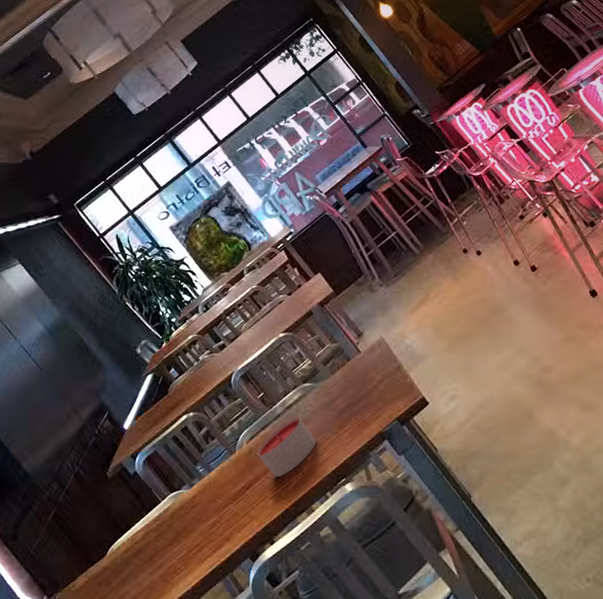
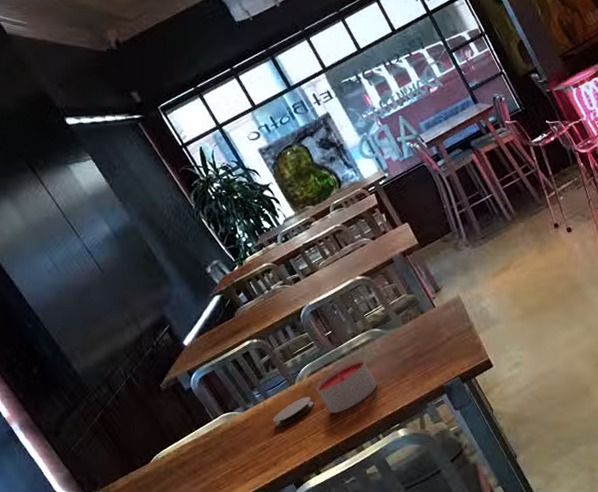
coaster: none [219,463,258,500] -> present [272,397,314,427]

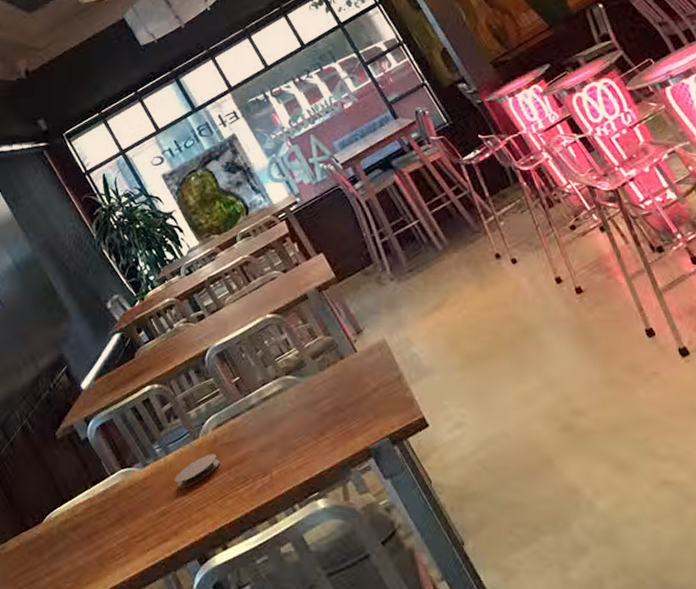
candle: present [316,360,377,413] -> none [222,412,292,476]

